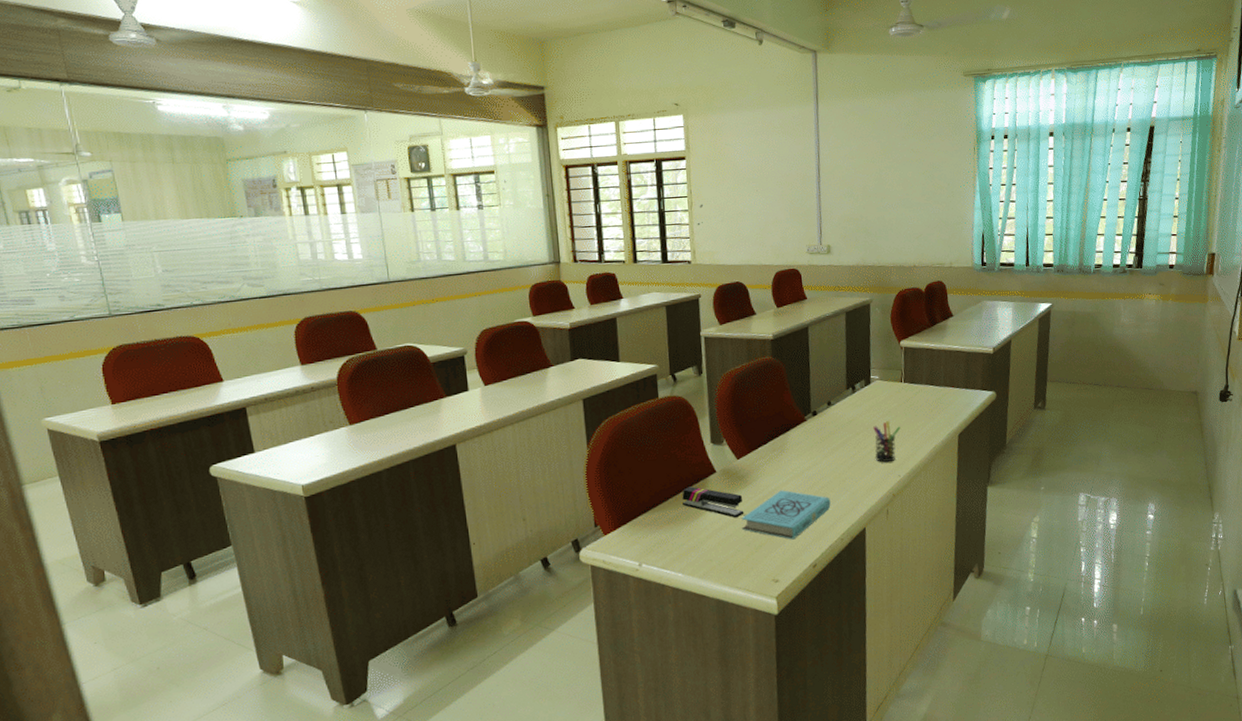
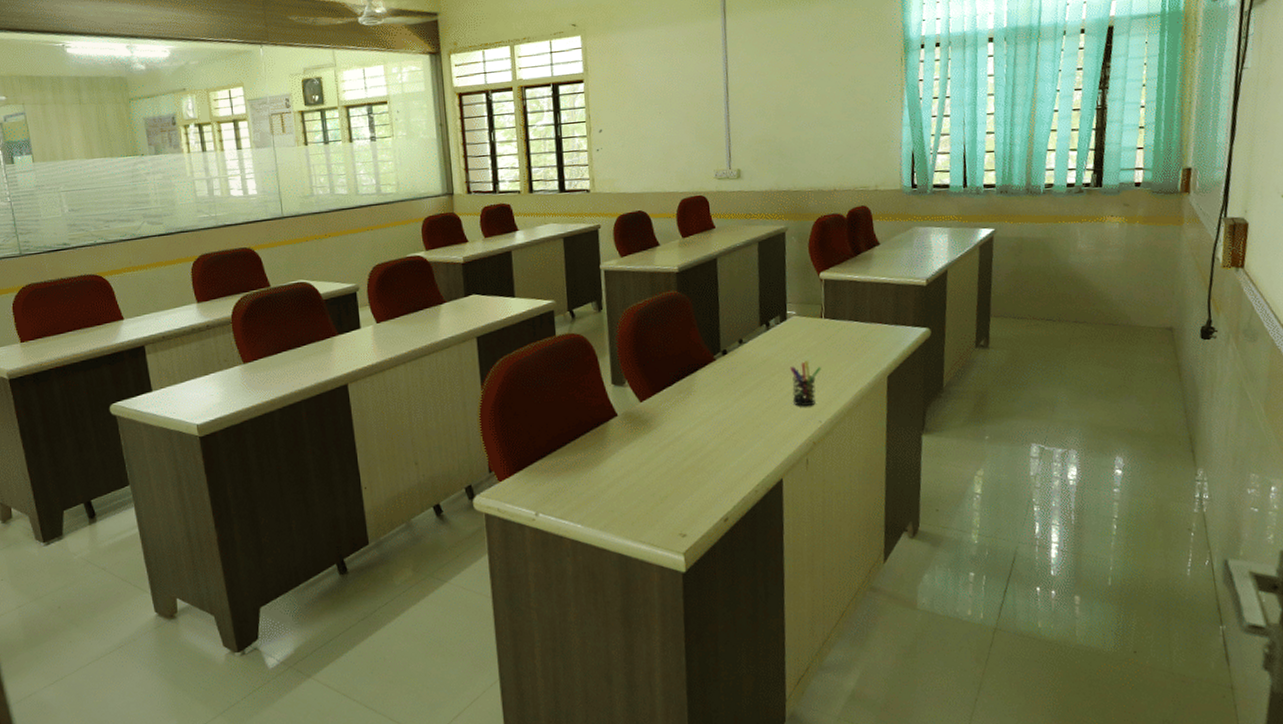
stapler: present [682,486,744,518] -> none [581,431,648,466]
book: present [741,490,831,540] -> none [645,436,744,491]

